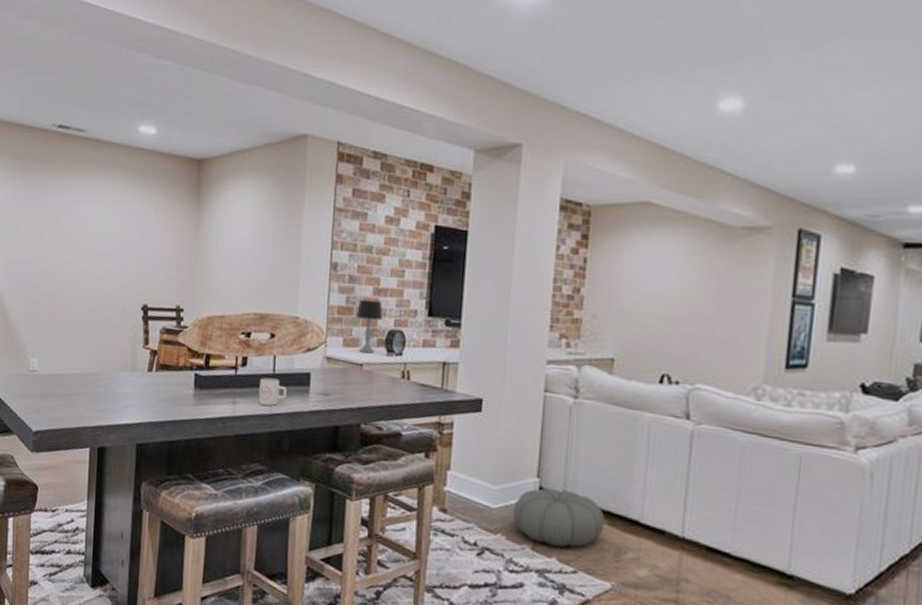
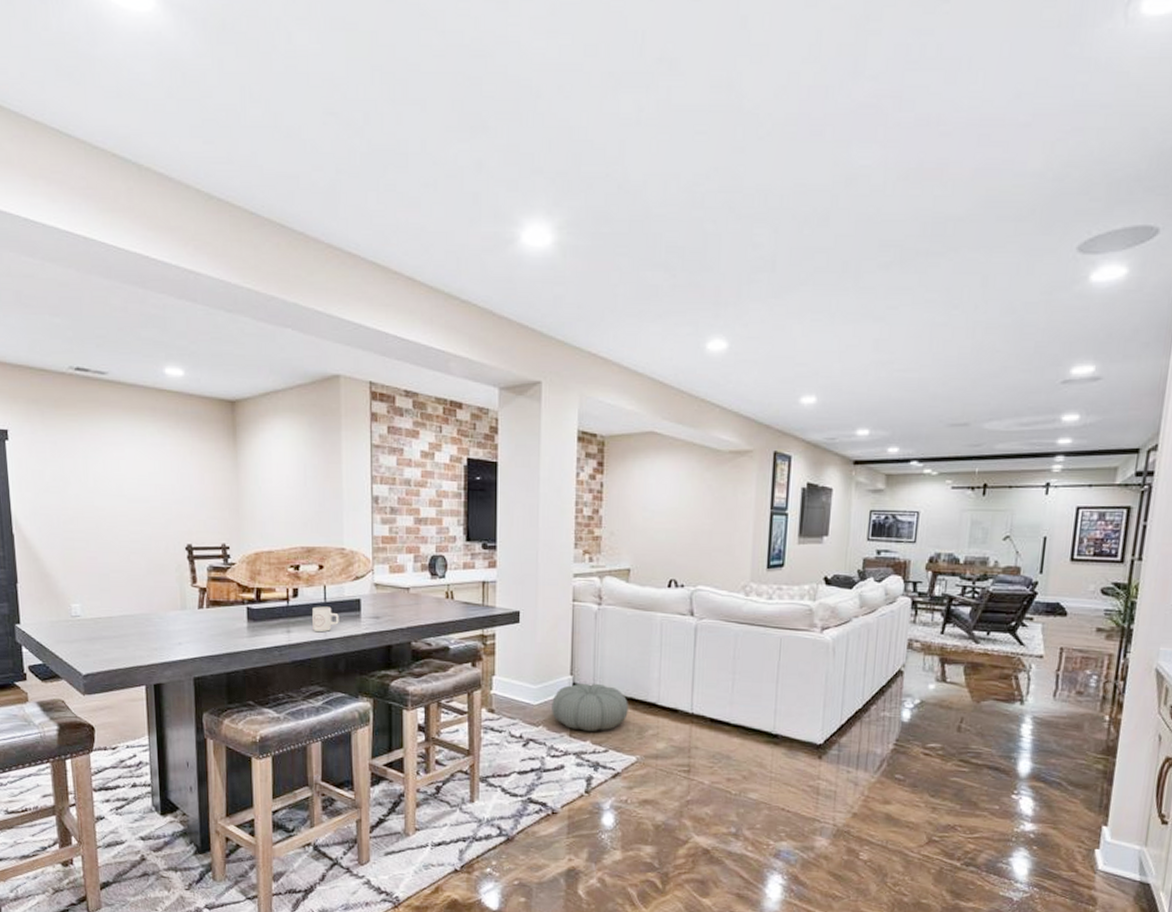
table lamp: present [355,299,383,354] -> none [399,529,424,578]

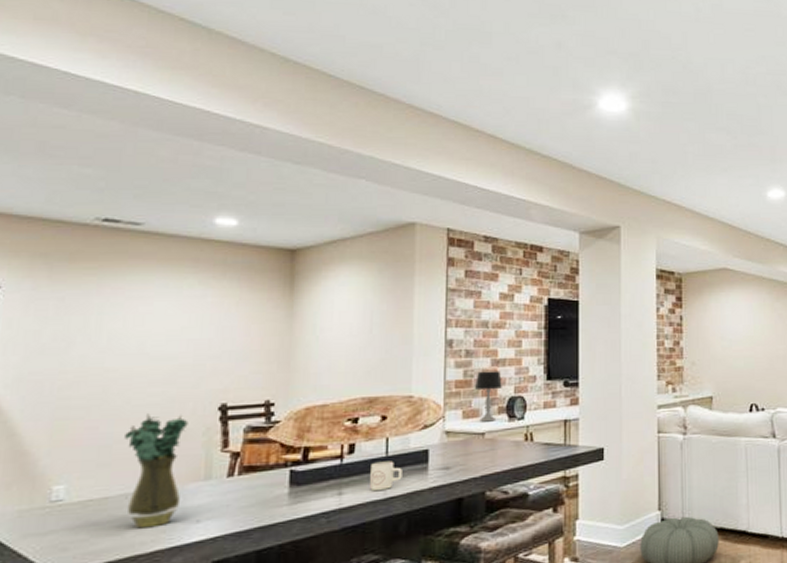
vase: none [117,549,165,645] -> present [125,414,188,529]
table lamp: none [399,529,424,578] -> present [474,371,502,422]

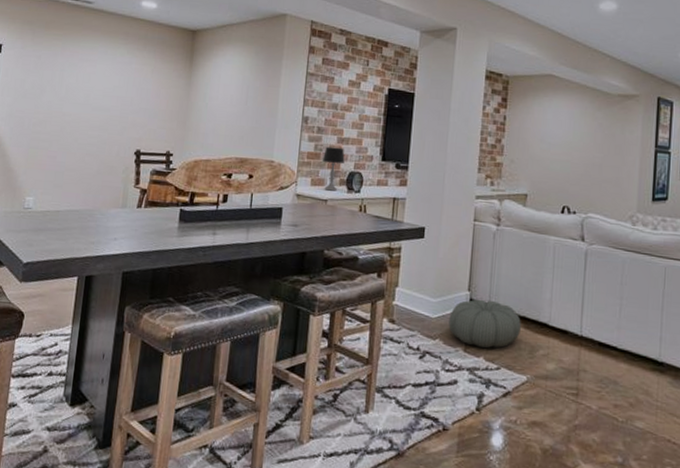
vase: present [125,414,188,529] -> none [70,151,114,239]
mug: present [369,461,402,492] -> none [236,212,262,237]

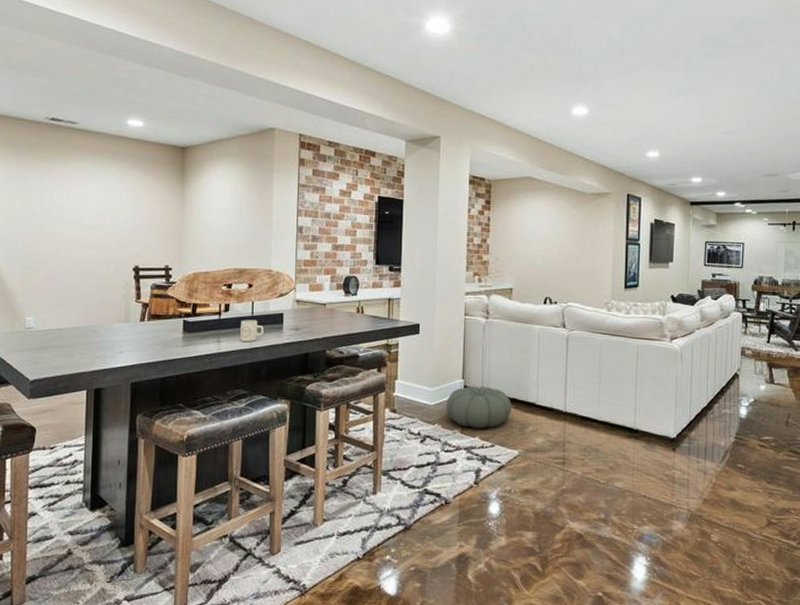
mug: none [236,212,262,237] -> present [239,319,264,342]
table lamp: present [322,146,345,191] -> none [318,254,340,295]

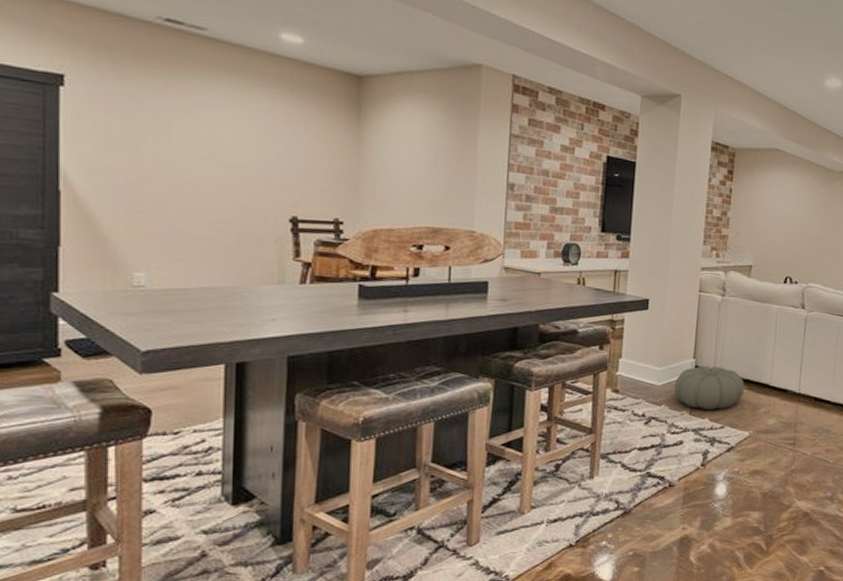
mug: present [239,319,264,342] -> none [432,286,464,313]

